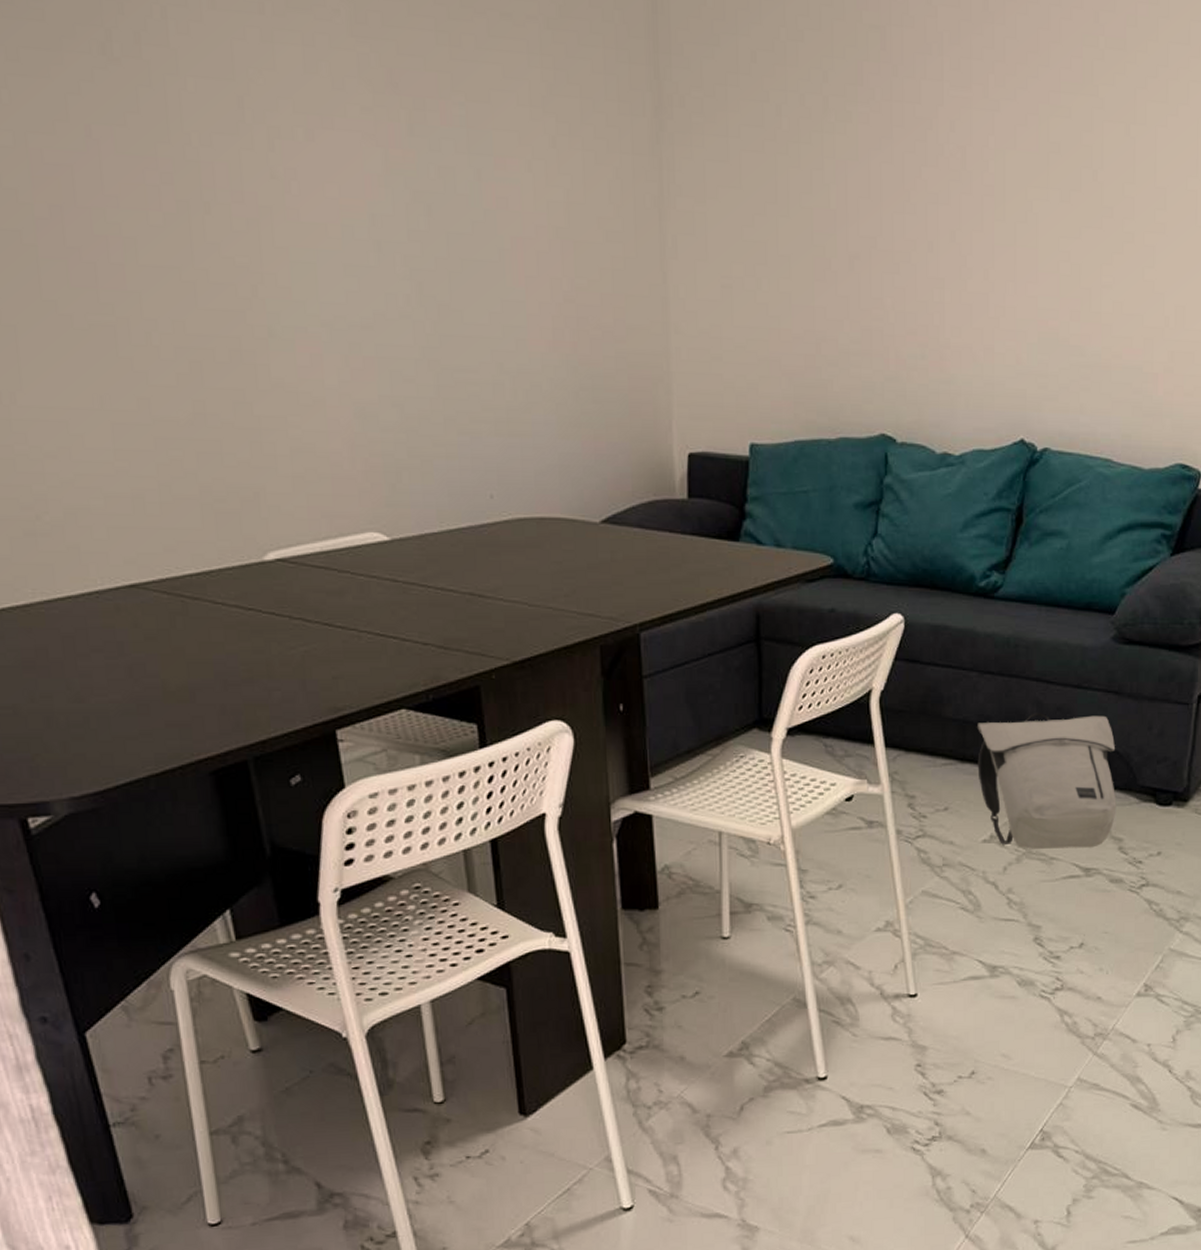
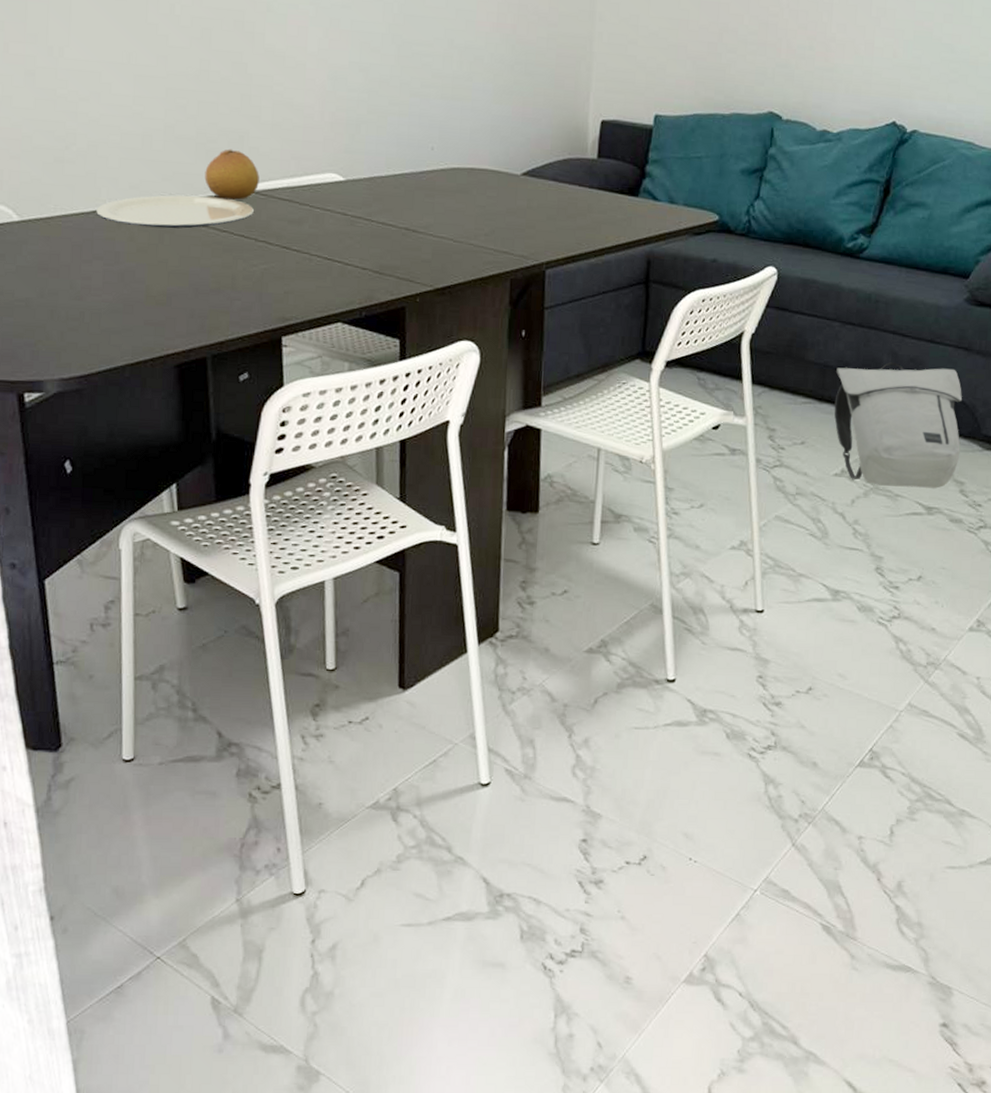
plate: none [86,568,284,610] -> present [96,194,255,229]
fruit: none [216,509,285,571] -> present [204,149,259,200]

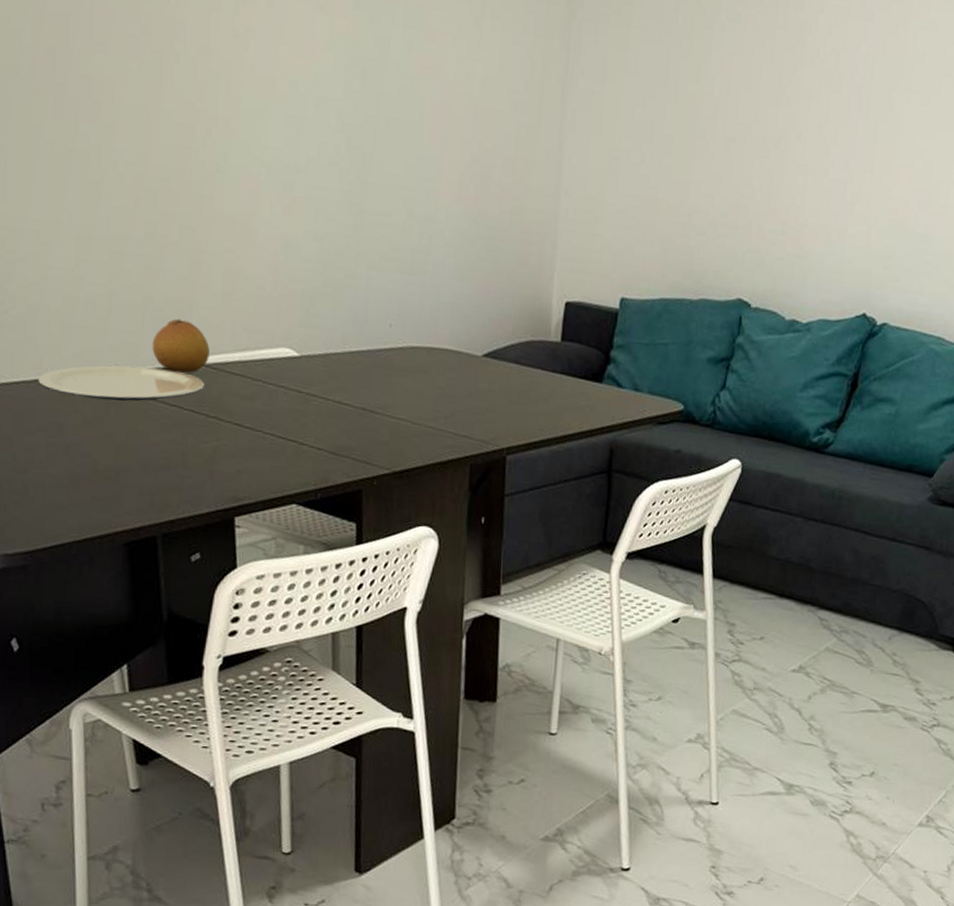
backpack: present [834,362,963,489] -> none [793,559,922,687]

